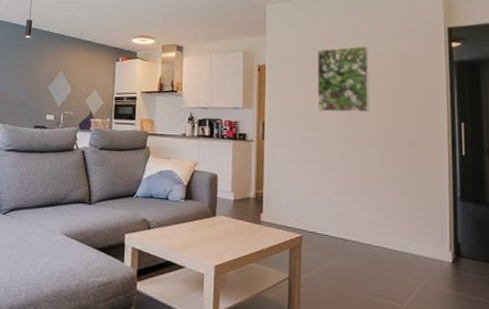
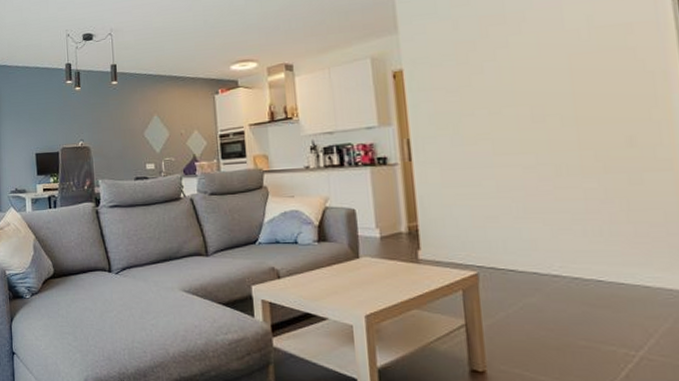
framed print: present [316,46,369,113] -> none [474,23,559,117]

